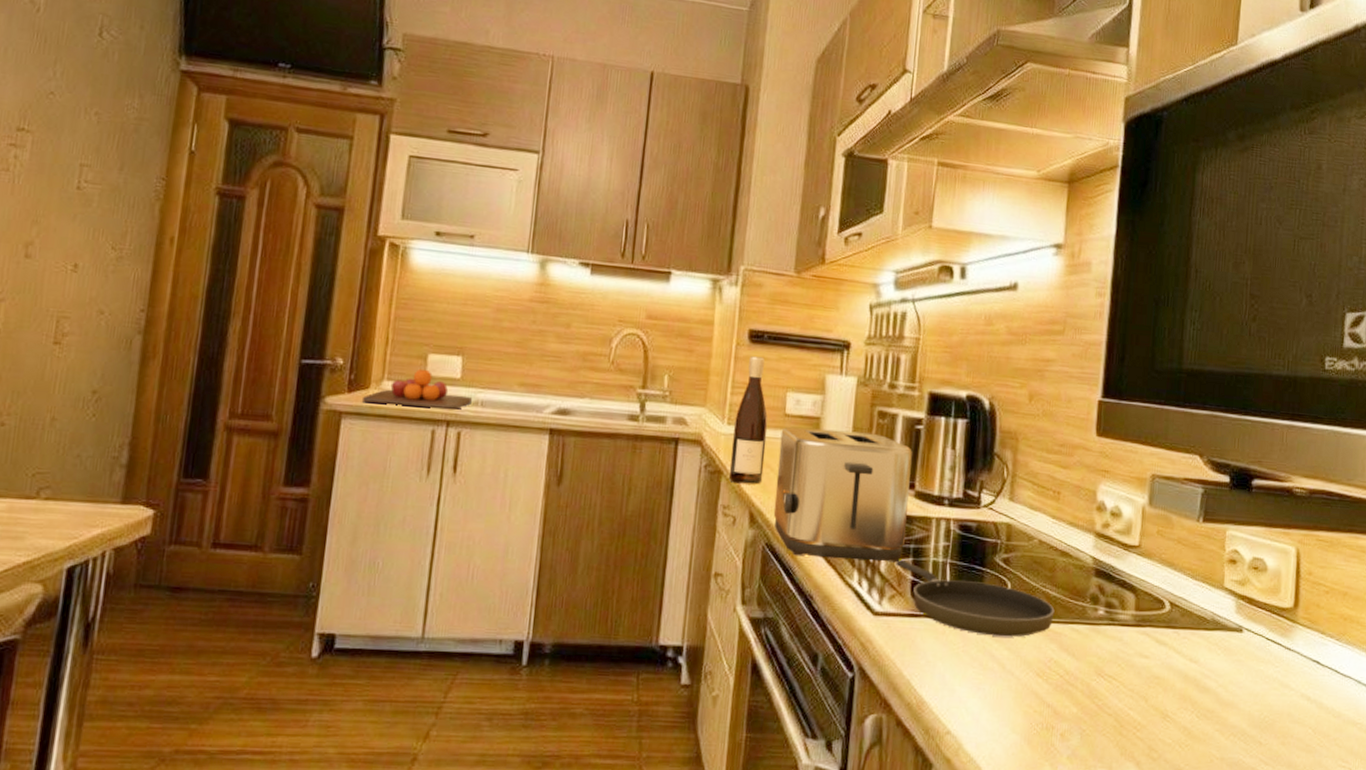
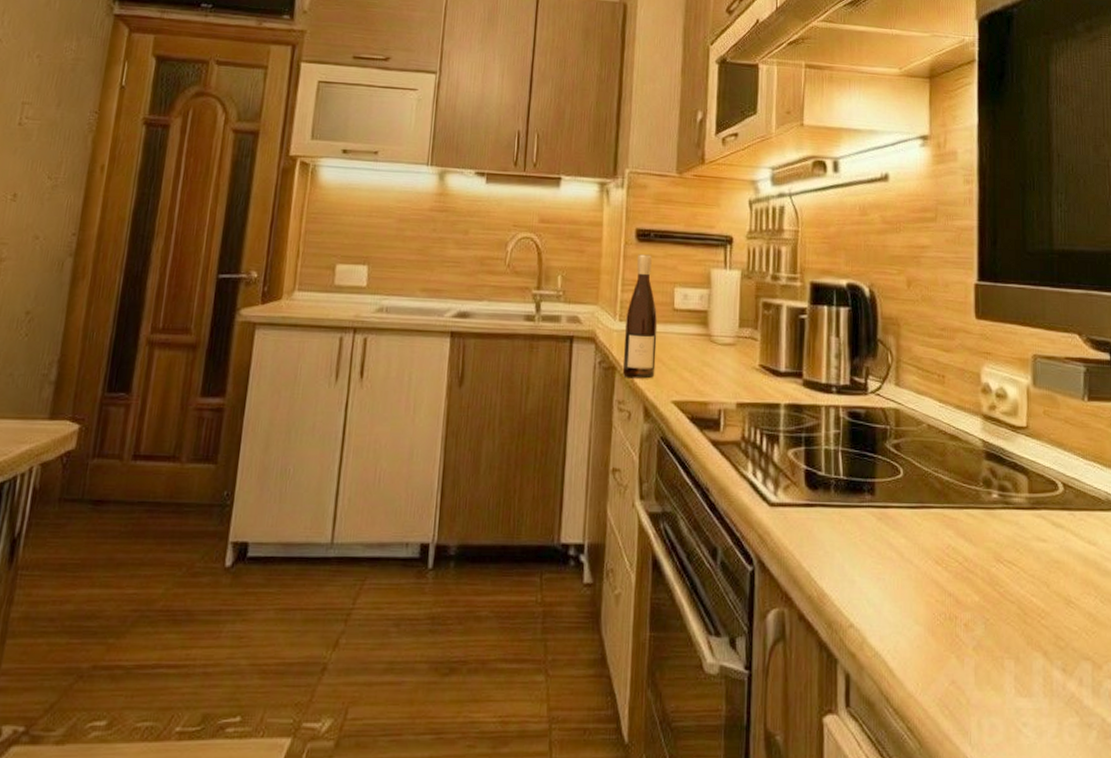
chopping board: present [363,368,473,411] -> none [275,278,378,318]
toaster: present [773,426,912,562] -> none [667,320,798,452]
frying pan: present [896,560,1055,637] -> none [789,449,948,524]

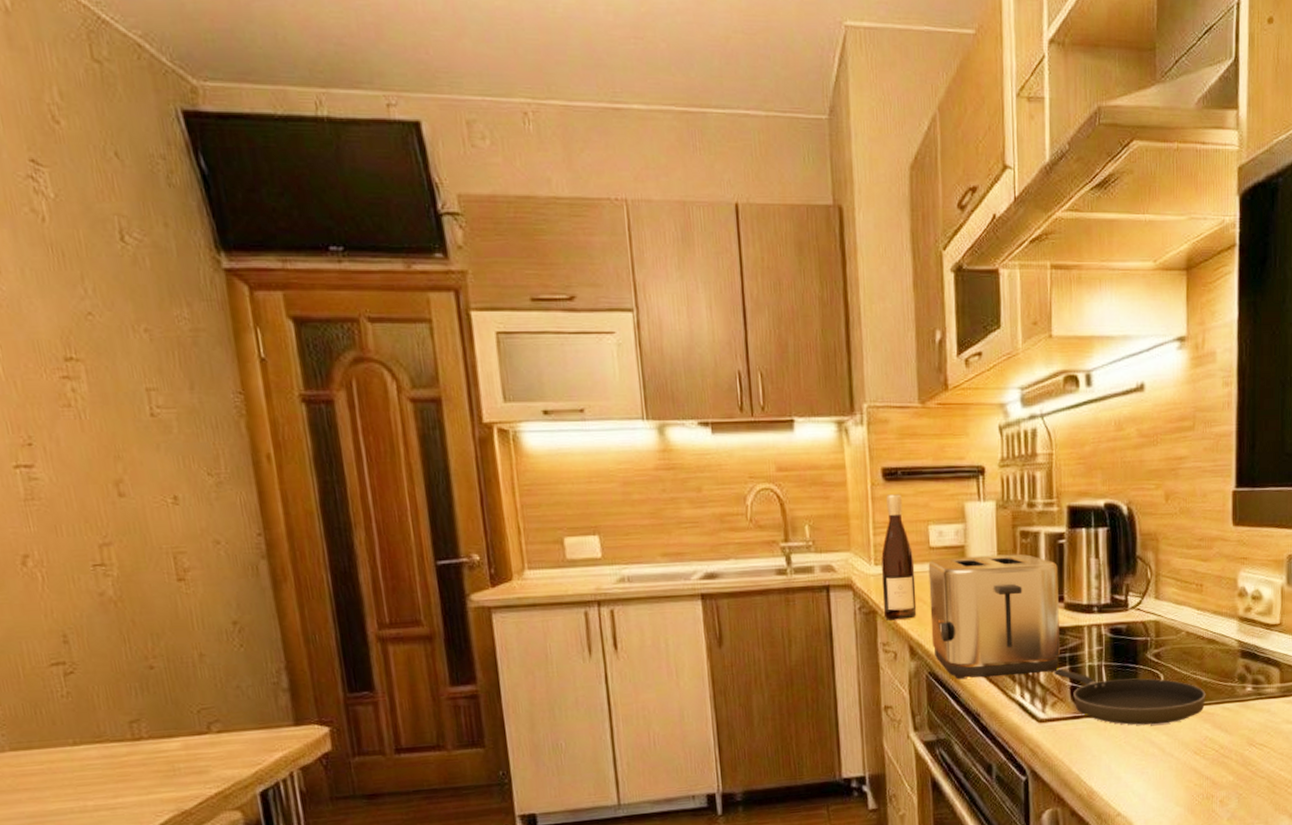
toaster: none [667,320,798,452] -> present [928,554,1060,679]
frying pan: none [789,449,948,524] -> present [1054,669,1206,725]

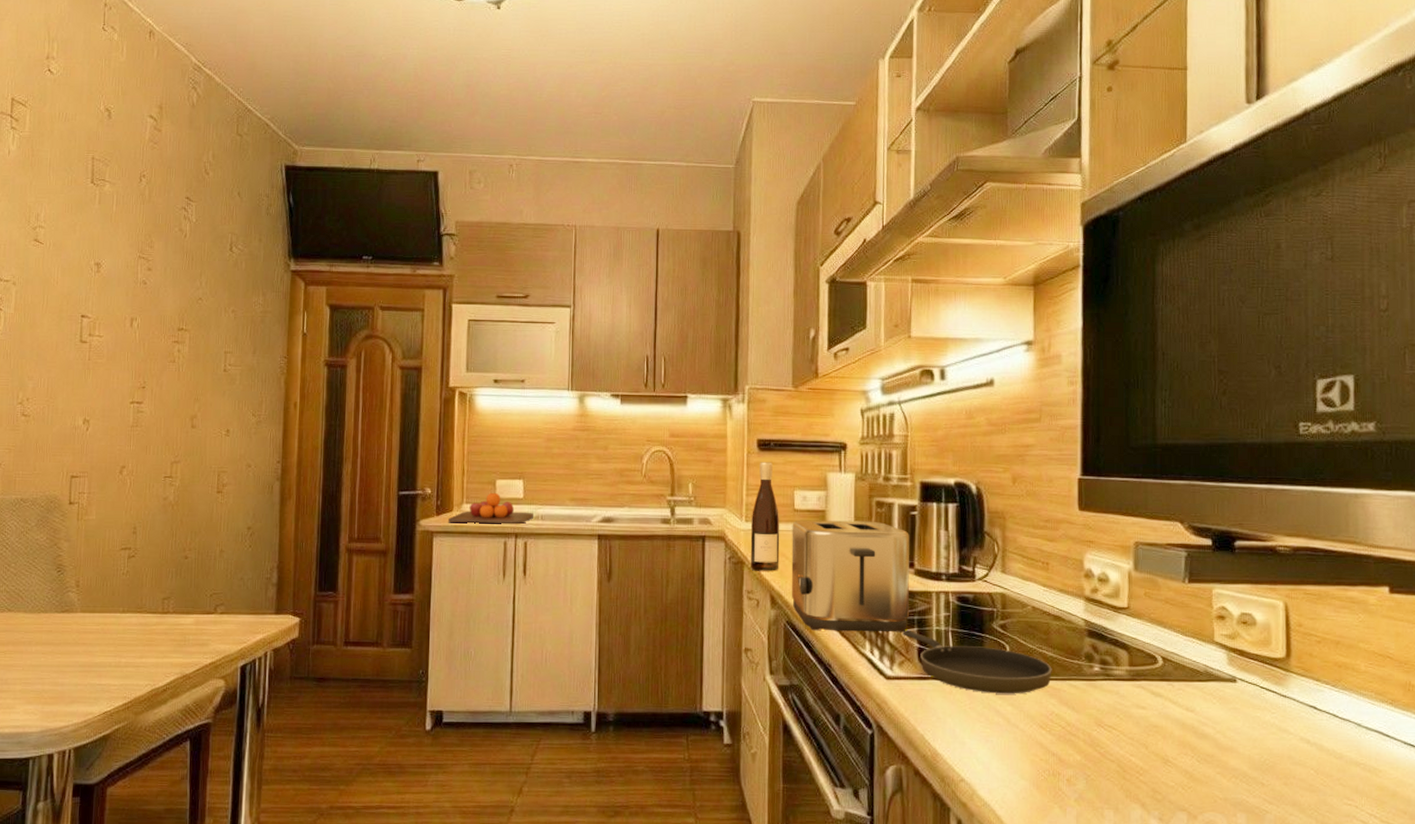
chopping board: none [508,553,619,595] -> present [448,492,535,525]

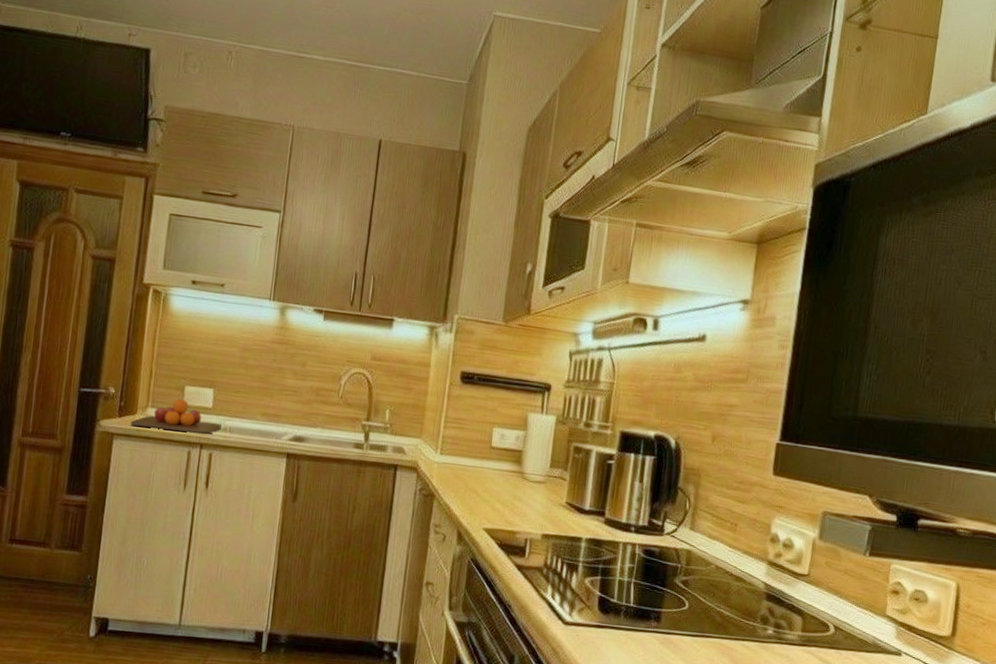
bottle: present [750,462,780,571] -> none [440,395,476,508]
toaster: present [791,520,909,633] -> none [478,458,604,579]
frying pan: present [903,630,1052,694] -> none [585,578,728,650]

